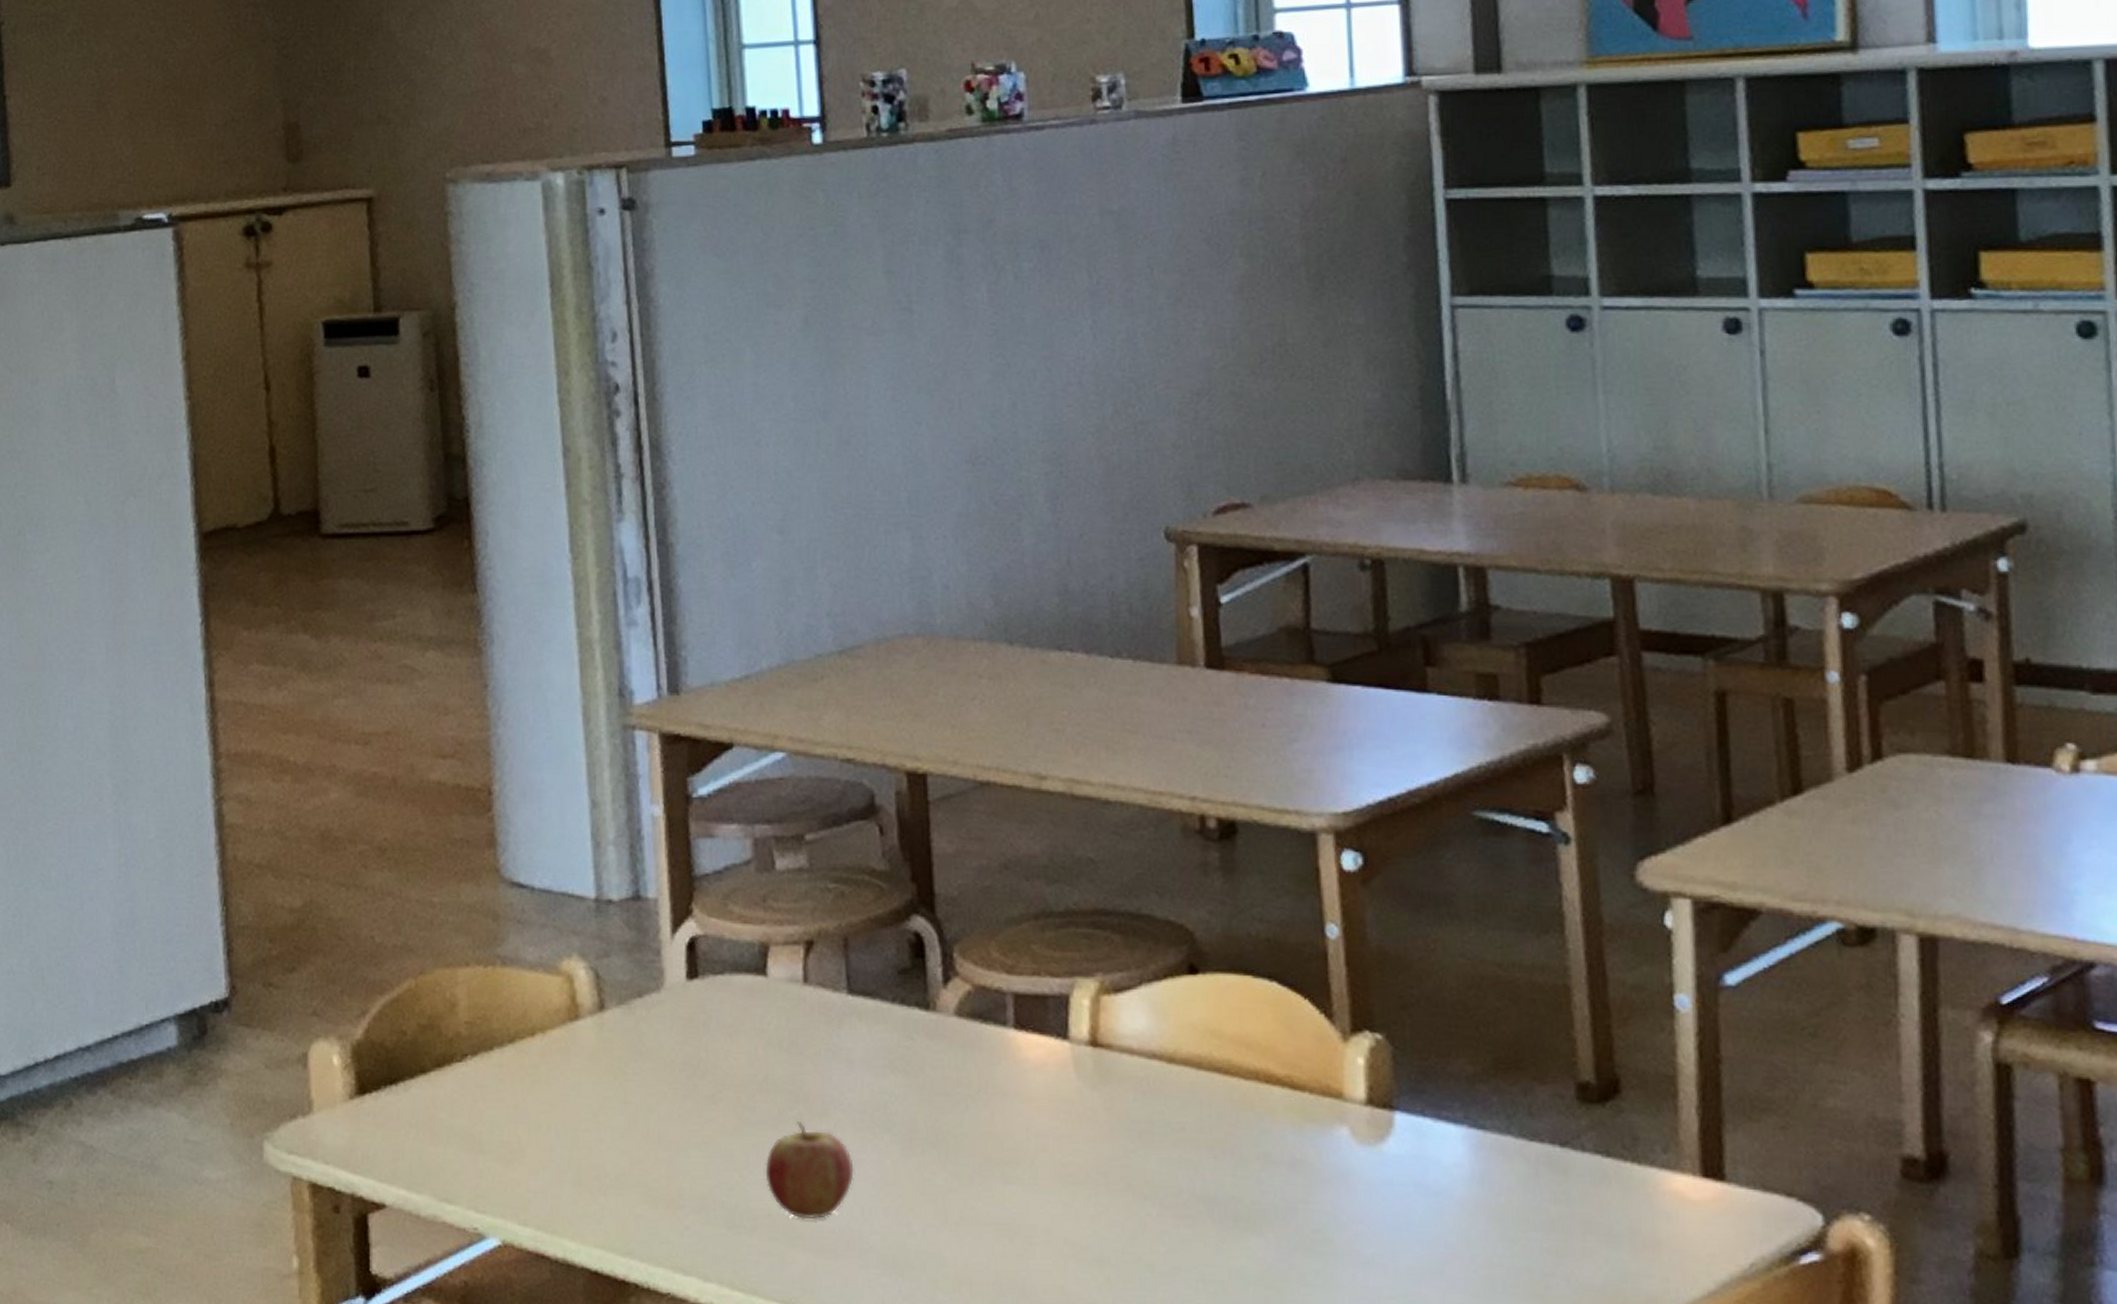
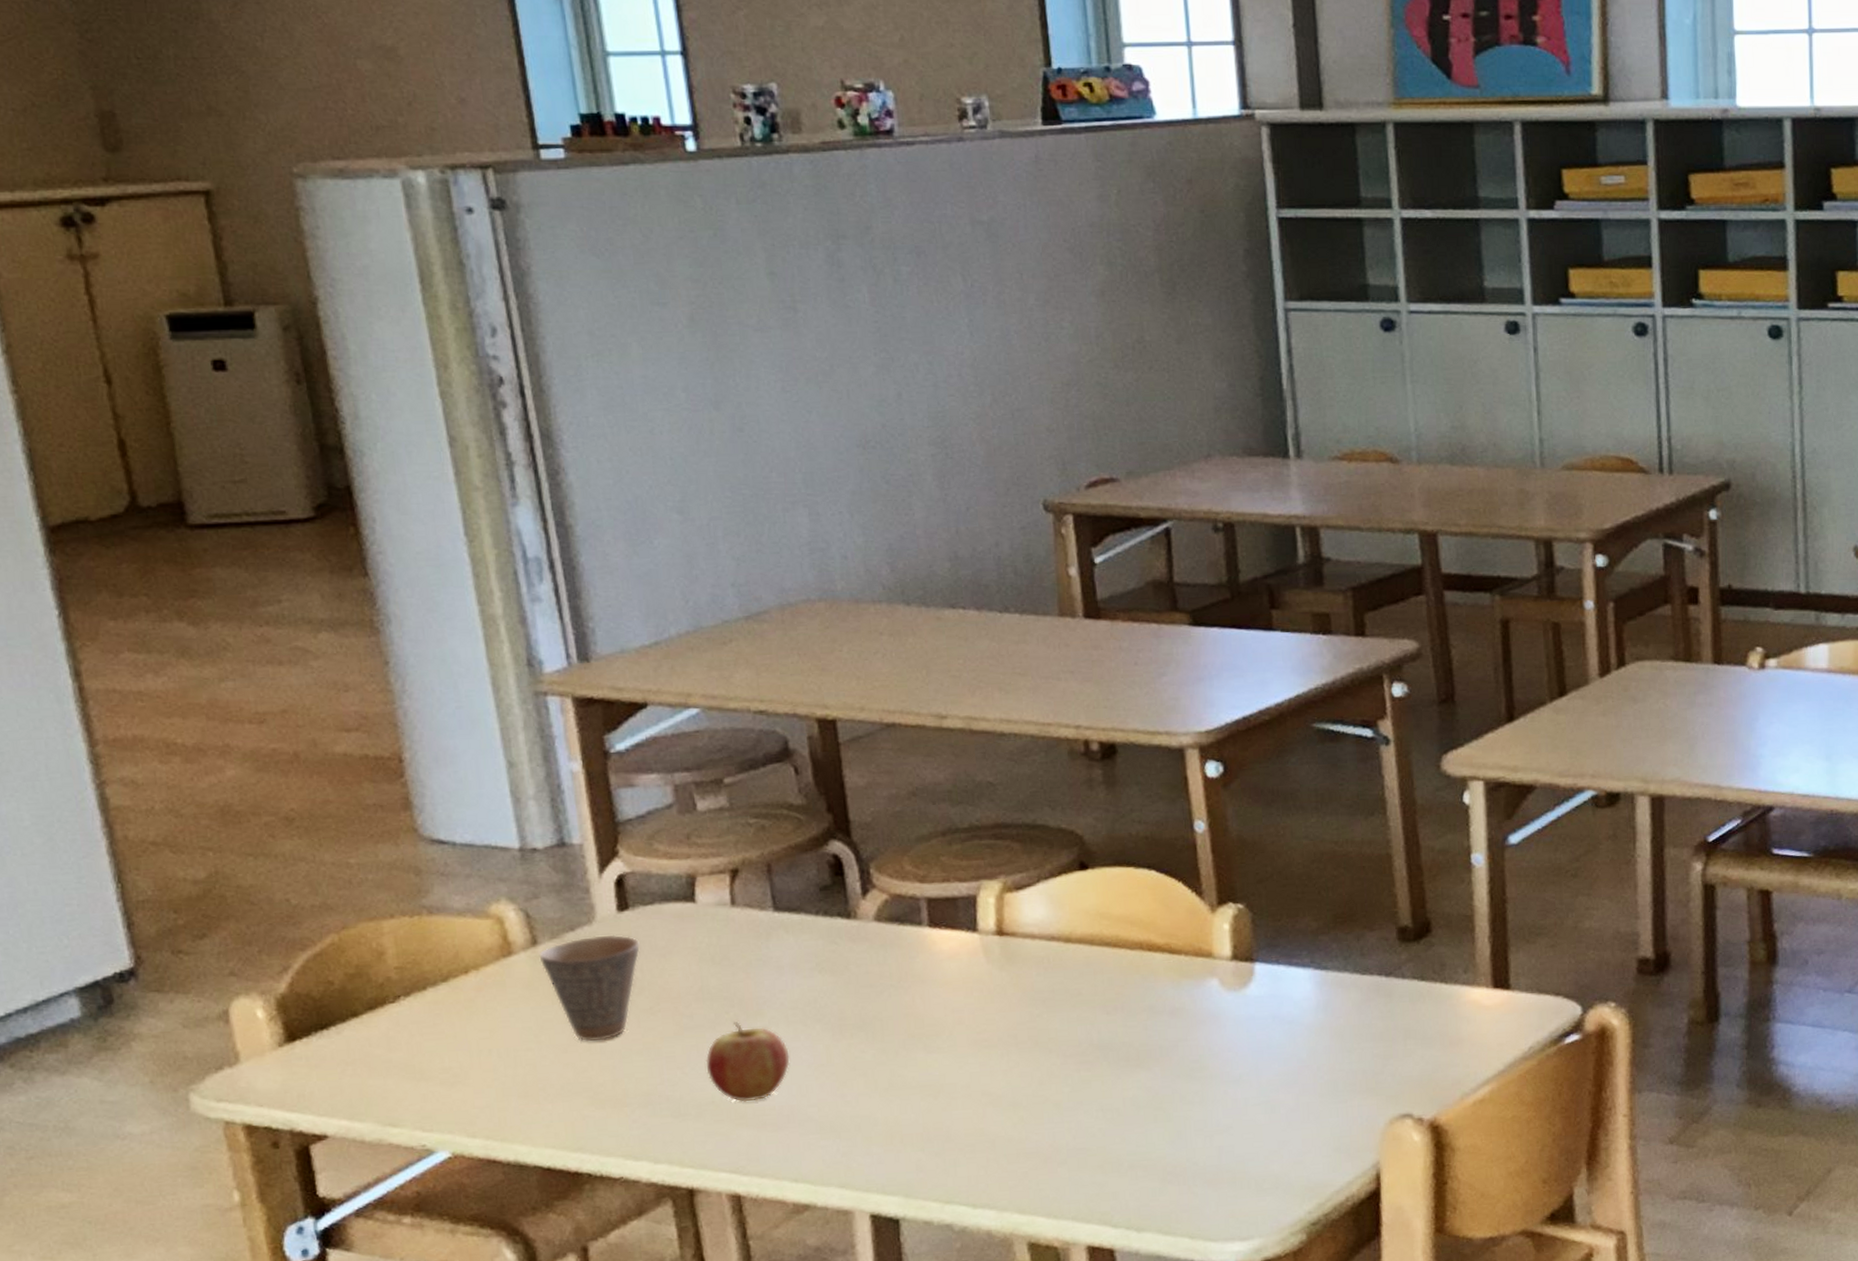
cup: none [605,1005,706,1129] -> present [539,934,640,1042]

